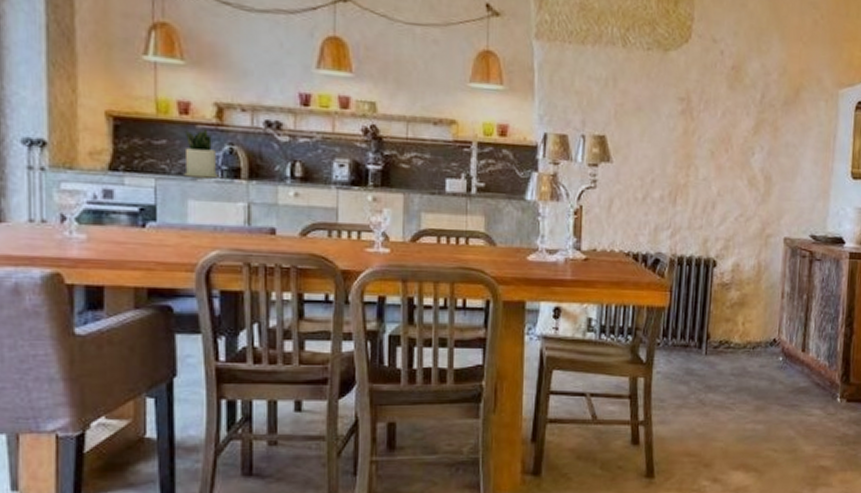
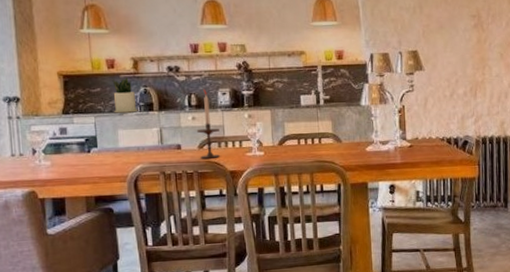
candlestick: none [299,156,331,253] -> present [196,89,220,160]

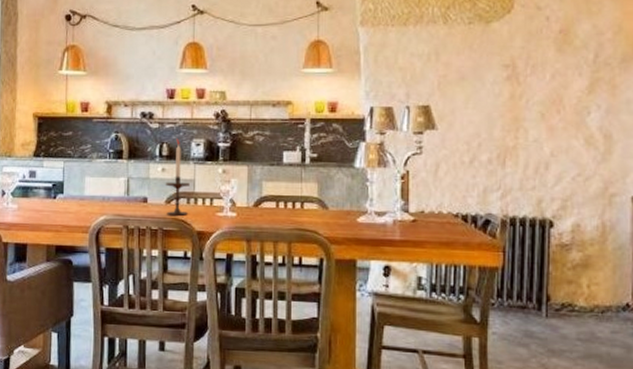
planter: present [112,77,138,113] -> none [82,122,108,160]

